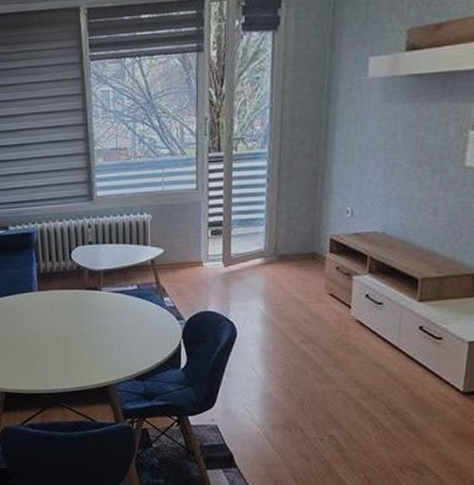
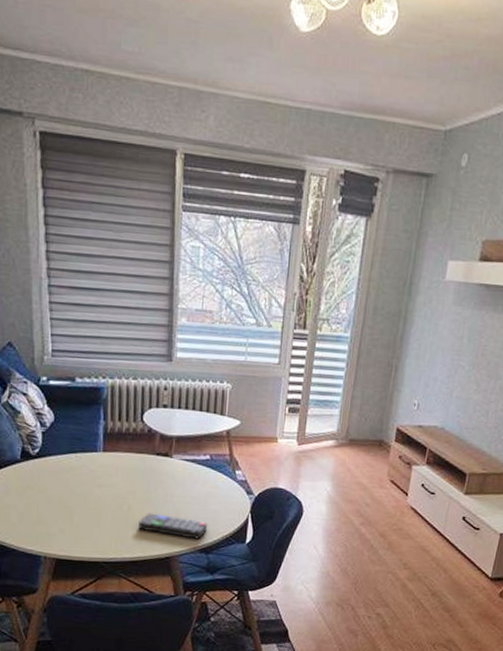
remote control: none [76,345,142,367] -> present [138,513,208,539]

